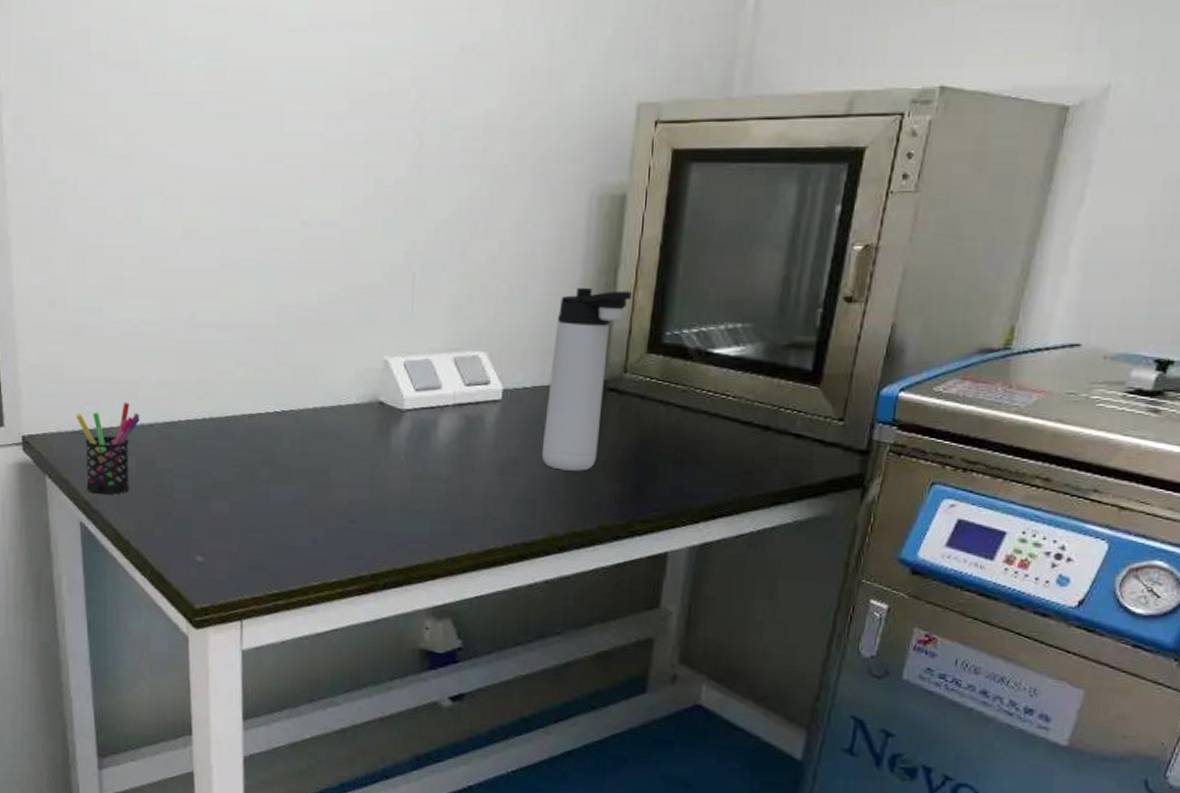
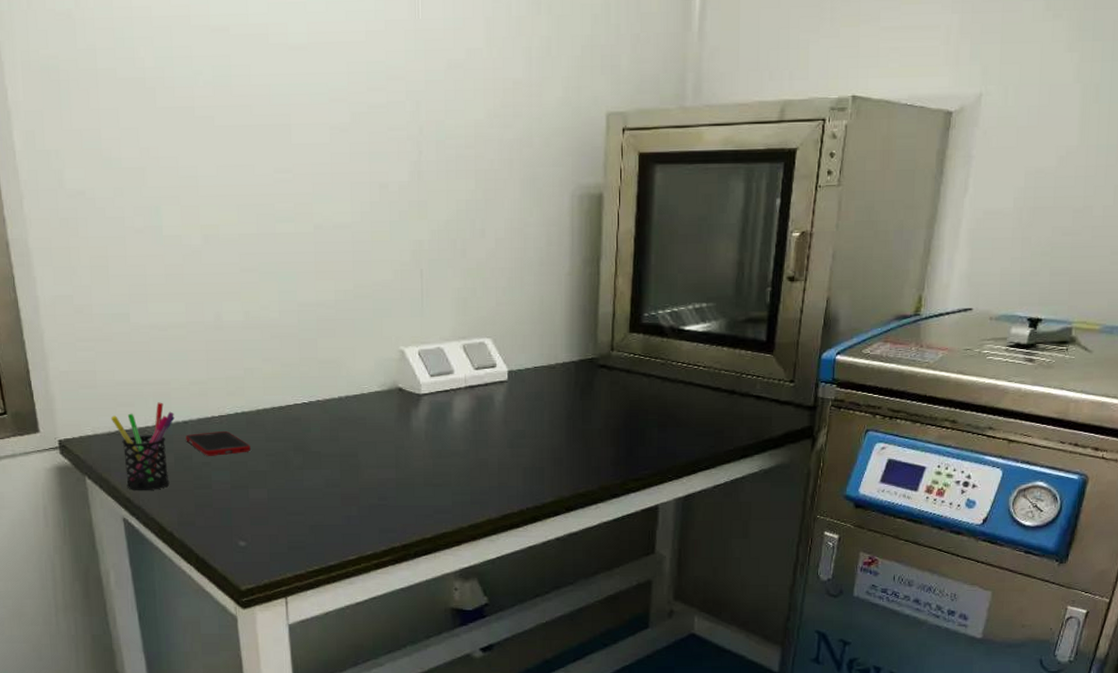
cell phone: none [150,437,216,463] -> present [186,431,251,456]
thermos bottle: present [541,287,633,471] -> none [545,277,614,440]

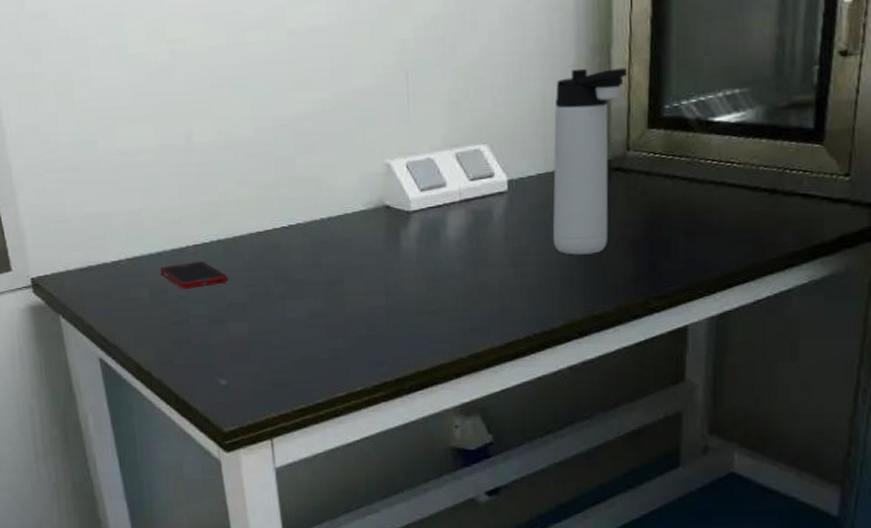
pen holder: present [110,402,174,491] -> none [82,233,148,329]
thermos bottle: none [545,277,614,440] -> present [552,67,628,255]

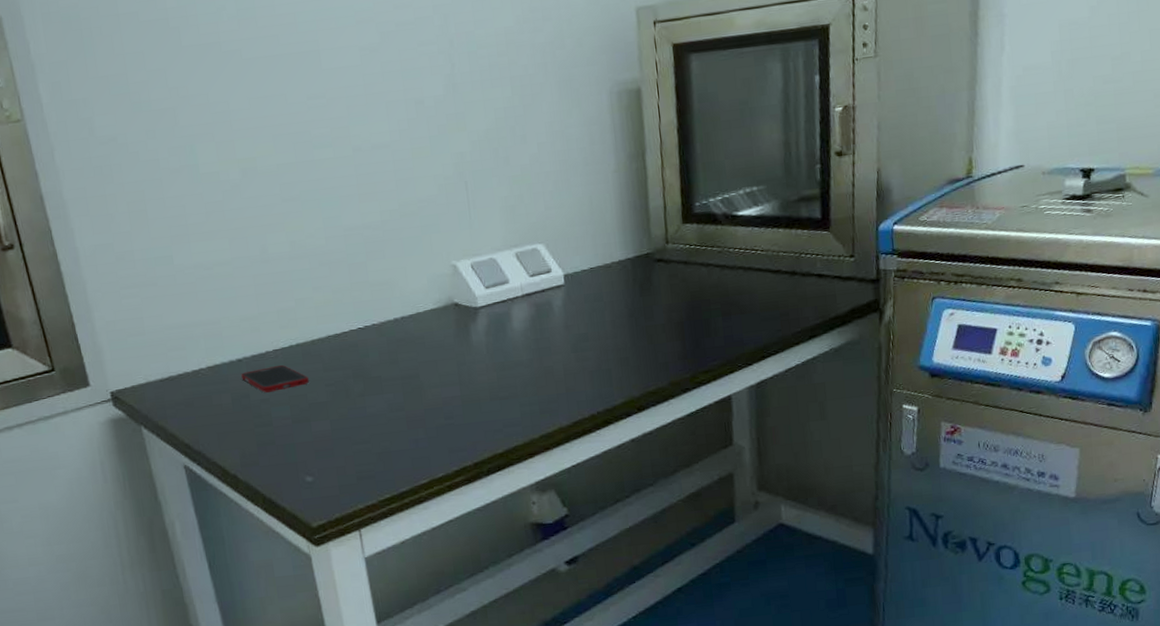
thermos bottle: present [552,67,628,255] -> none [600,171,662,339]

